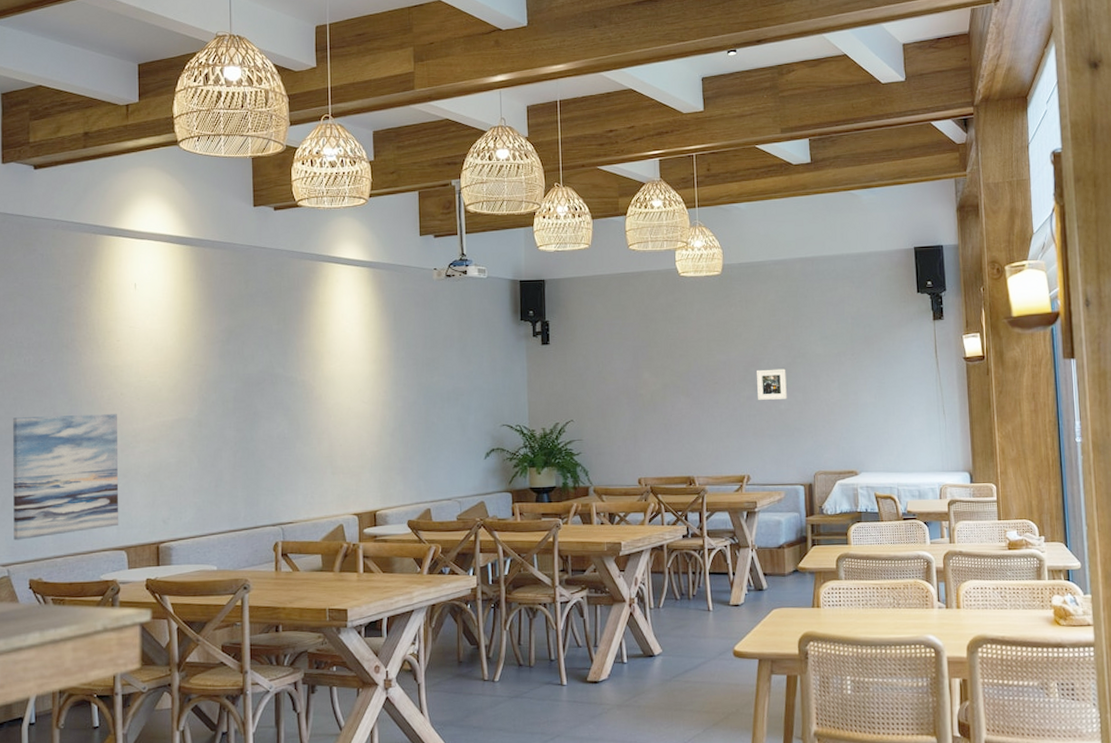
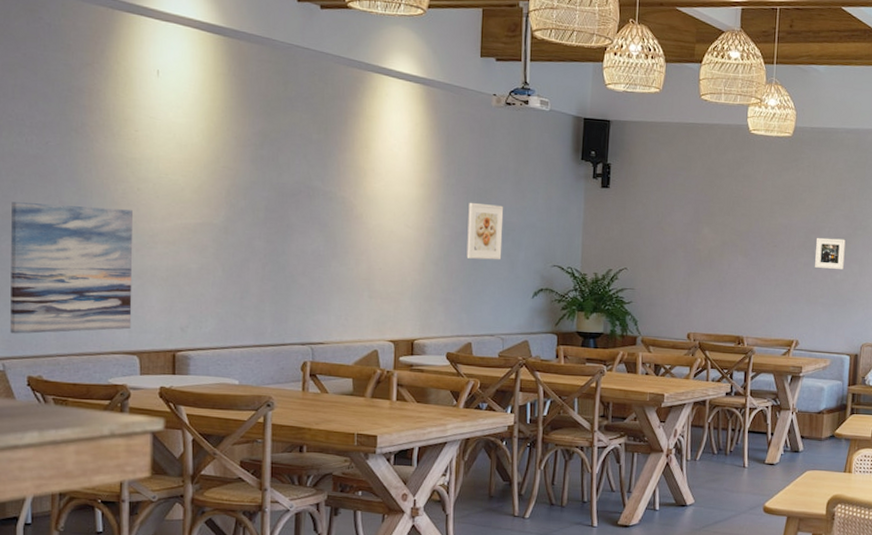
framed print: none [419,372,453,427] -> present [466,202,504,260]

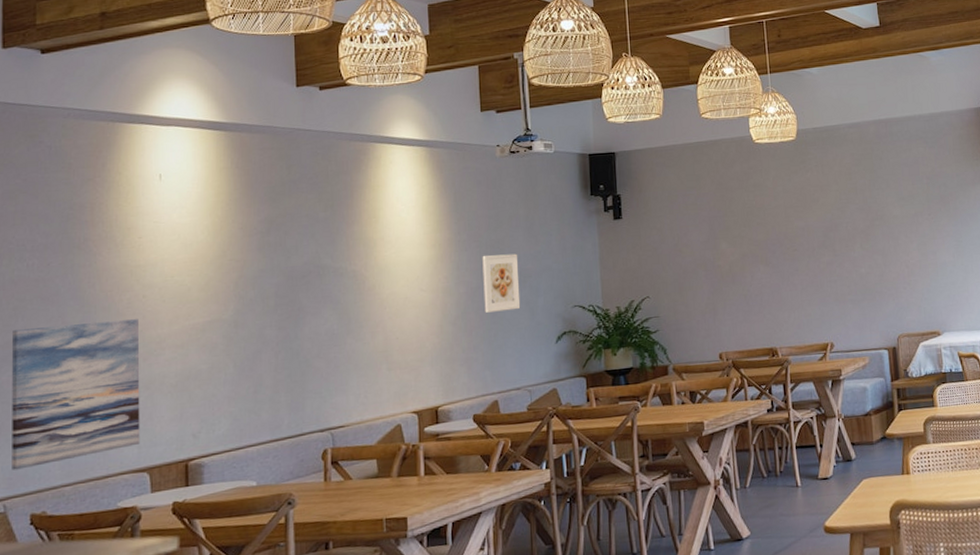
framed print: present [815,237,846,269] -> none [834,232,867,265]

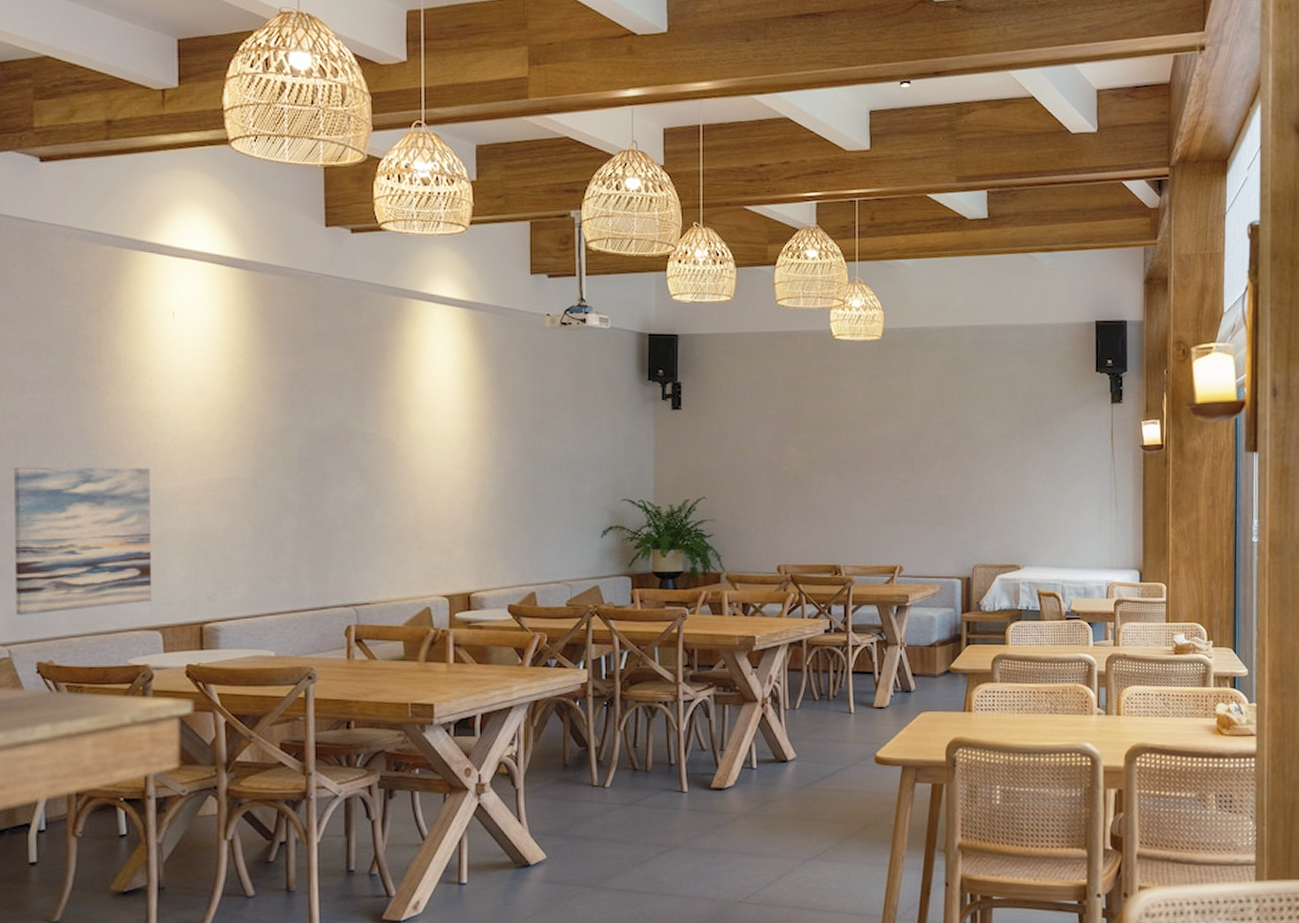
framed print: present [482,253,521,313] -> none [525,435,565,498]

